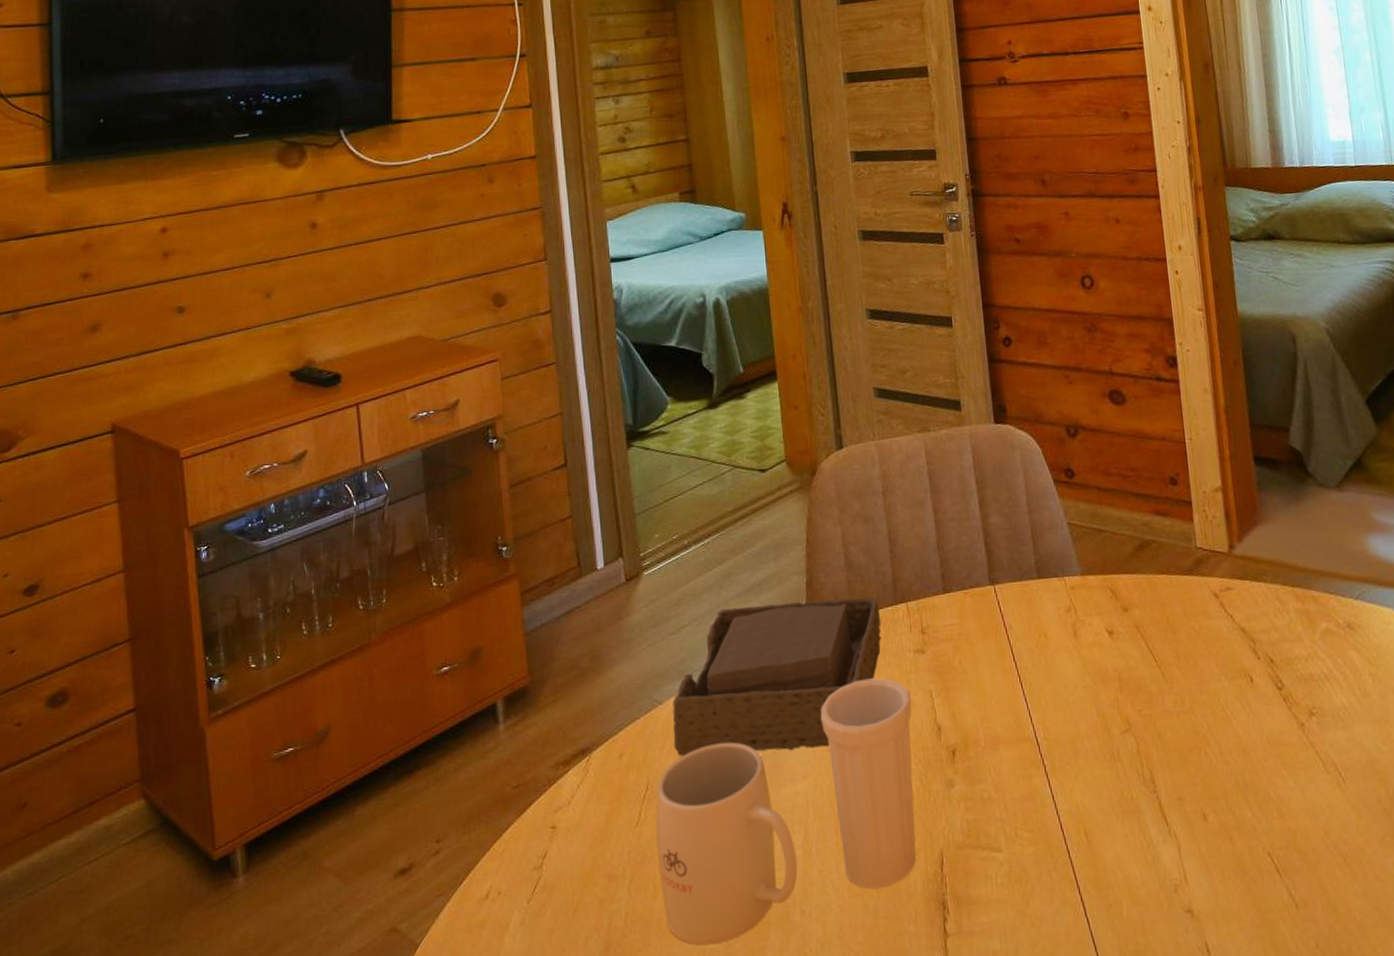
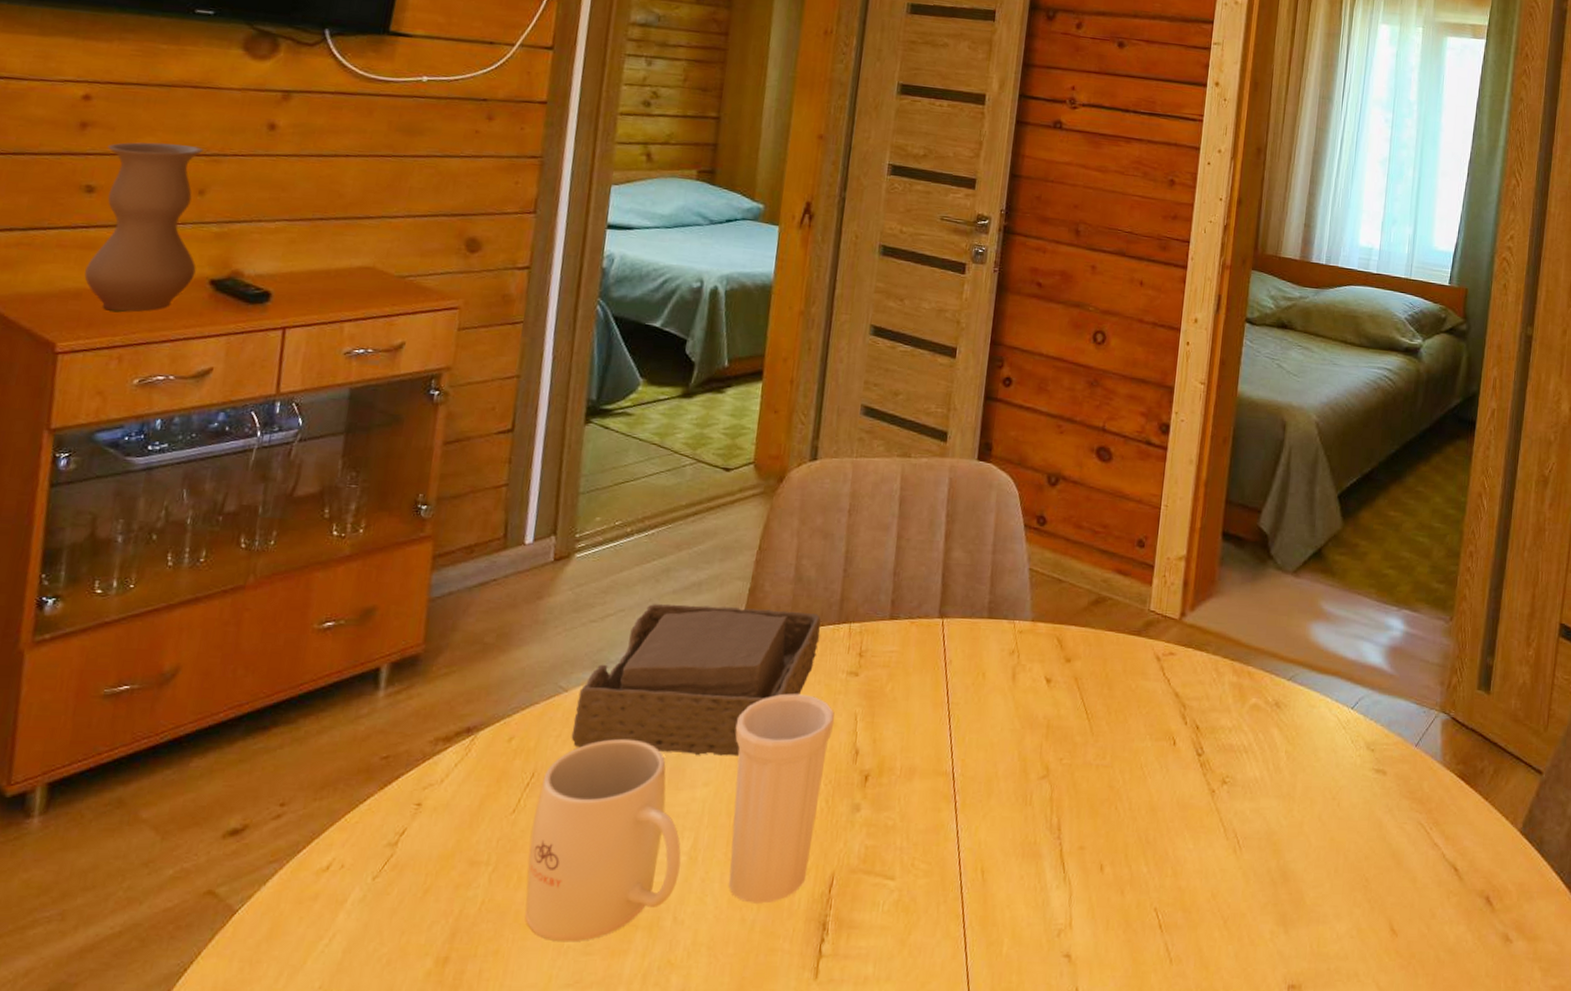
vase: none [187,255,277,414] -> present [84,142,204,313]

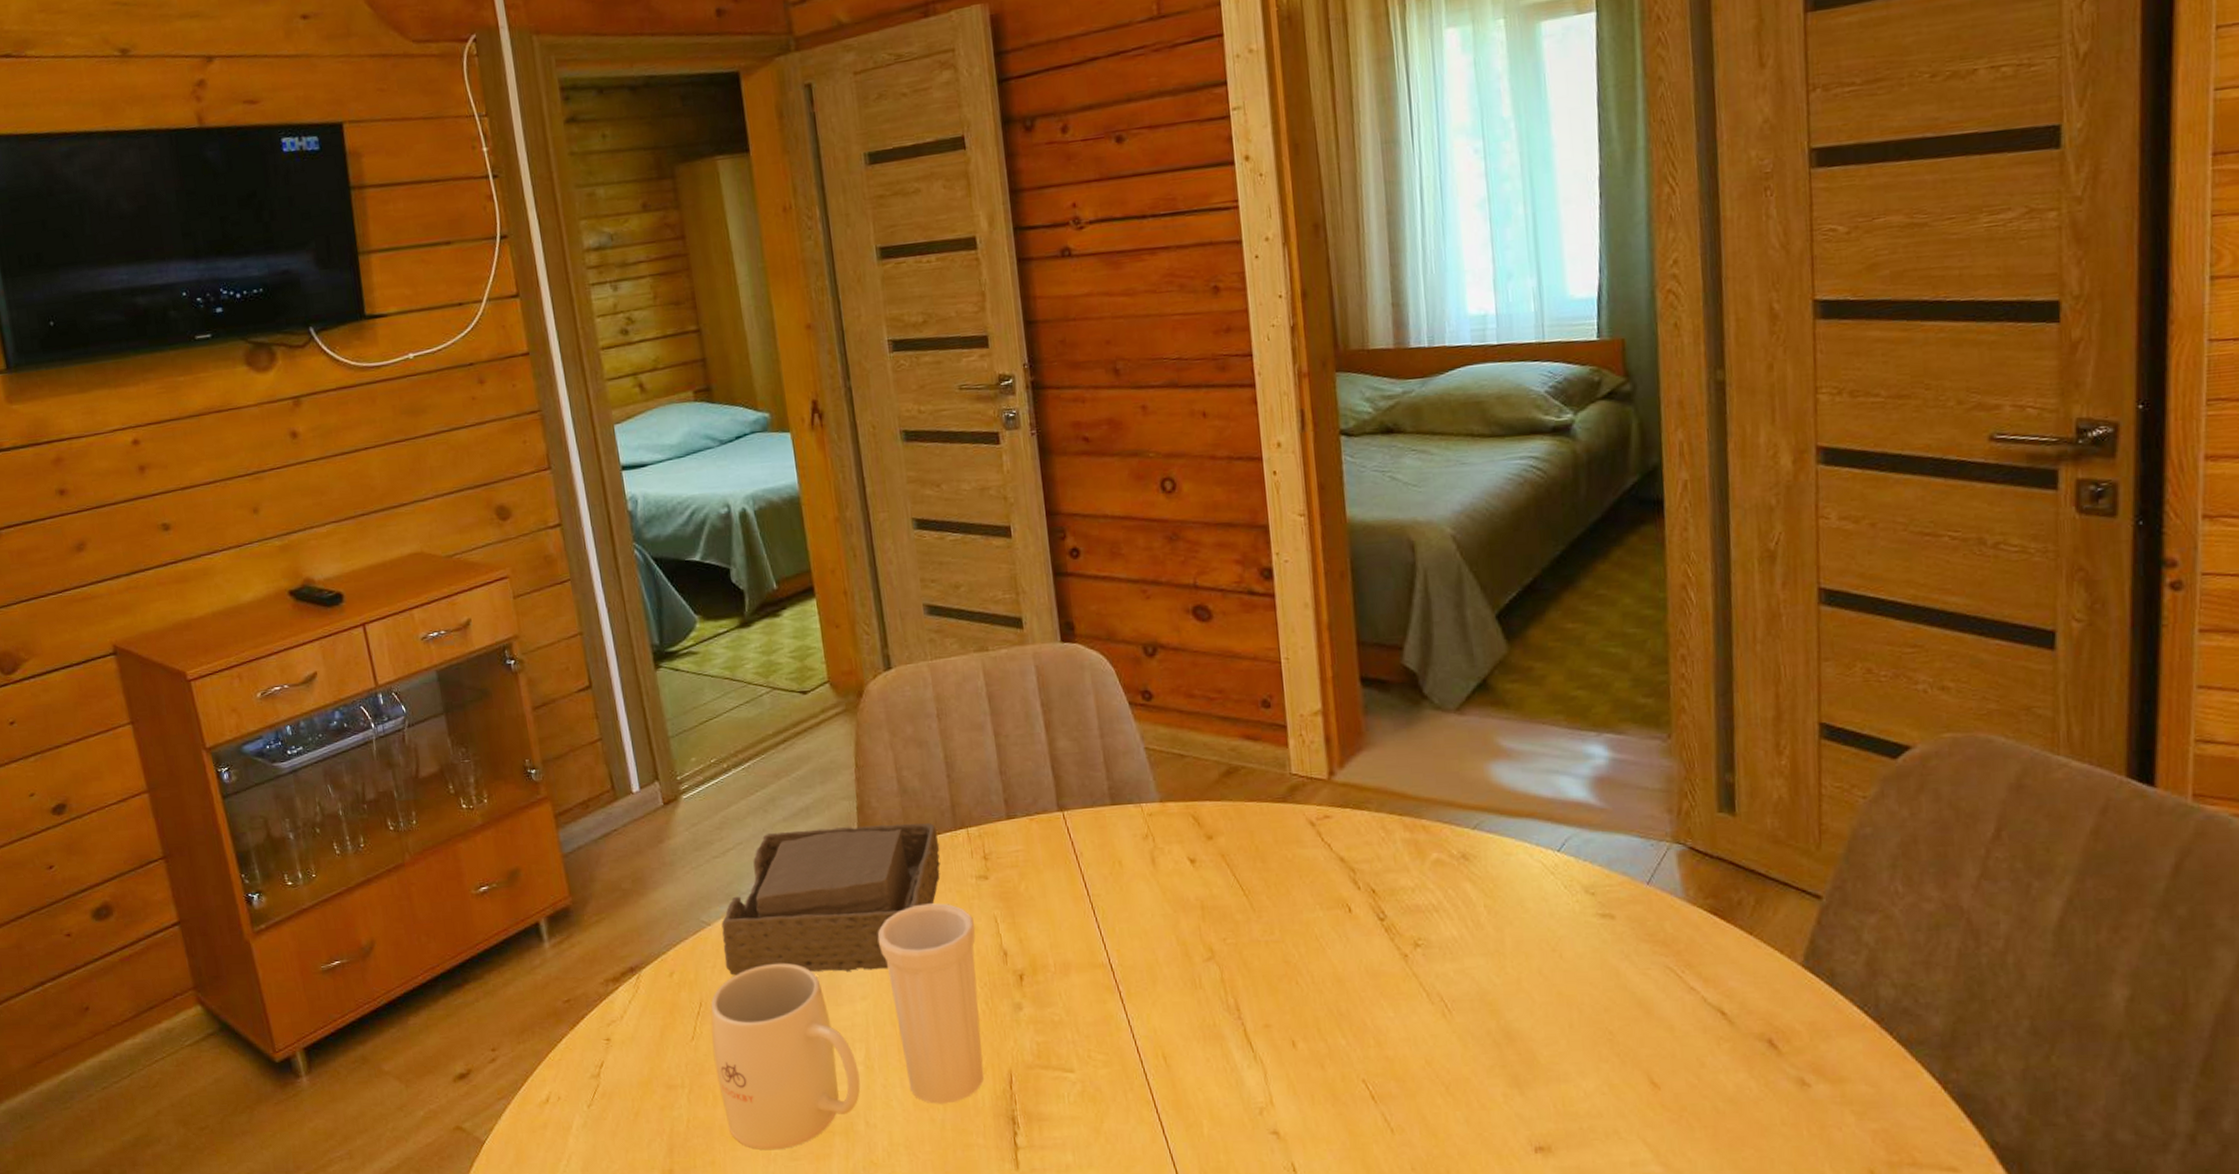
vase: present [84,142,204,313] -> none [166,468,275,635]

